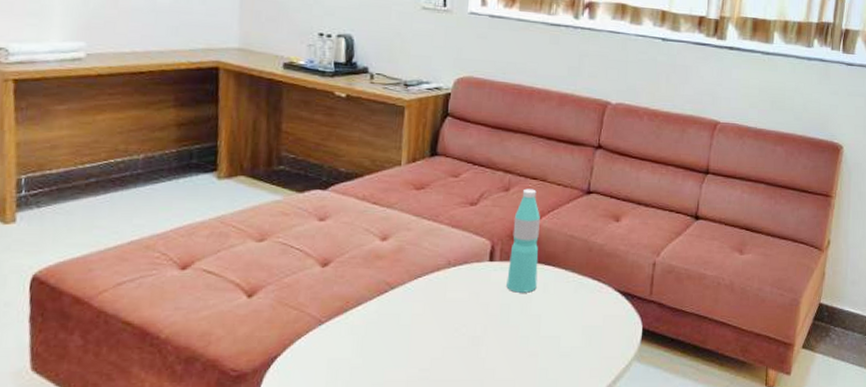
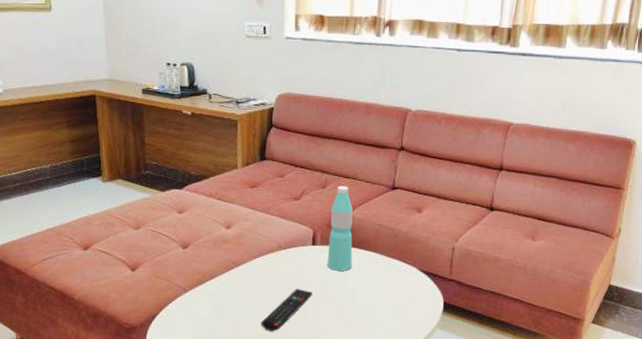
remote control: none [419,315,487,373] -> present [261,288,312,332]

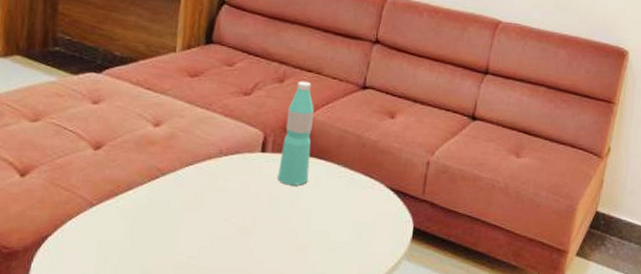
remote control: present [261,288,312,332] -> none [187,205,257,261]

